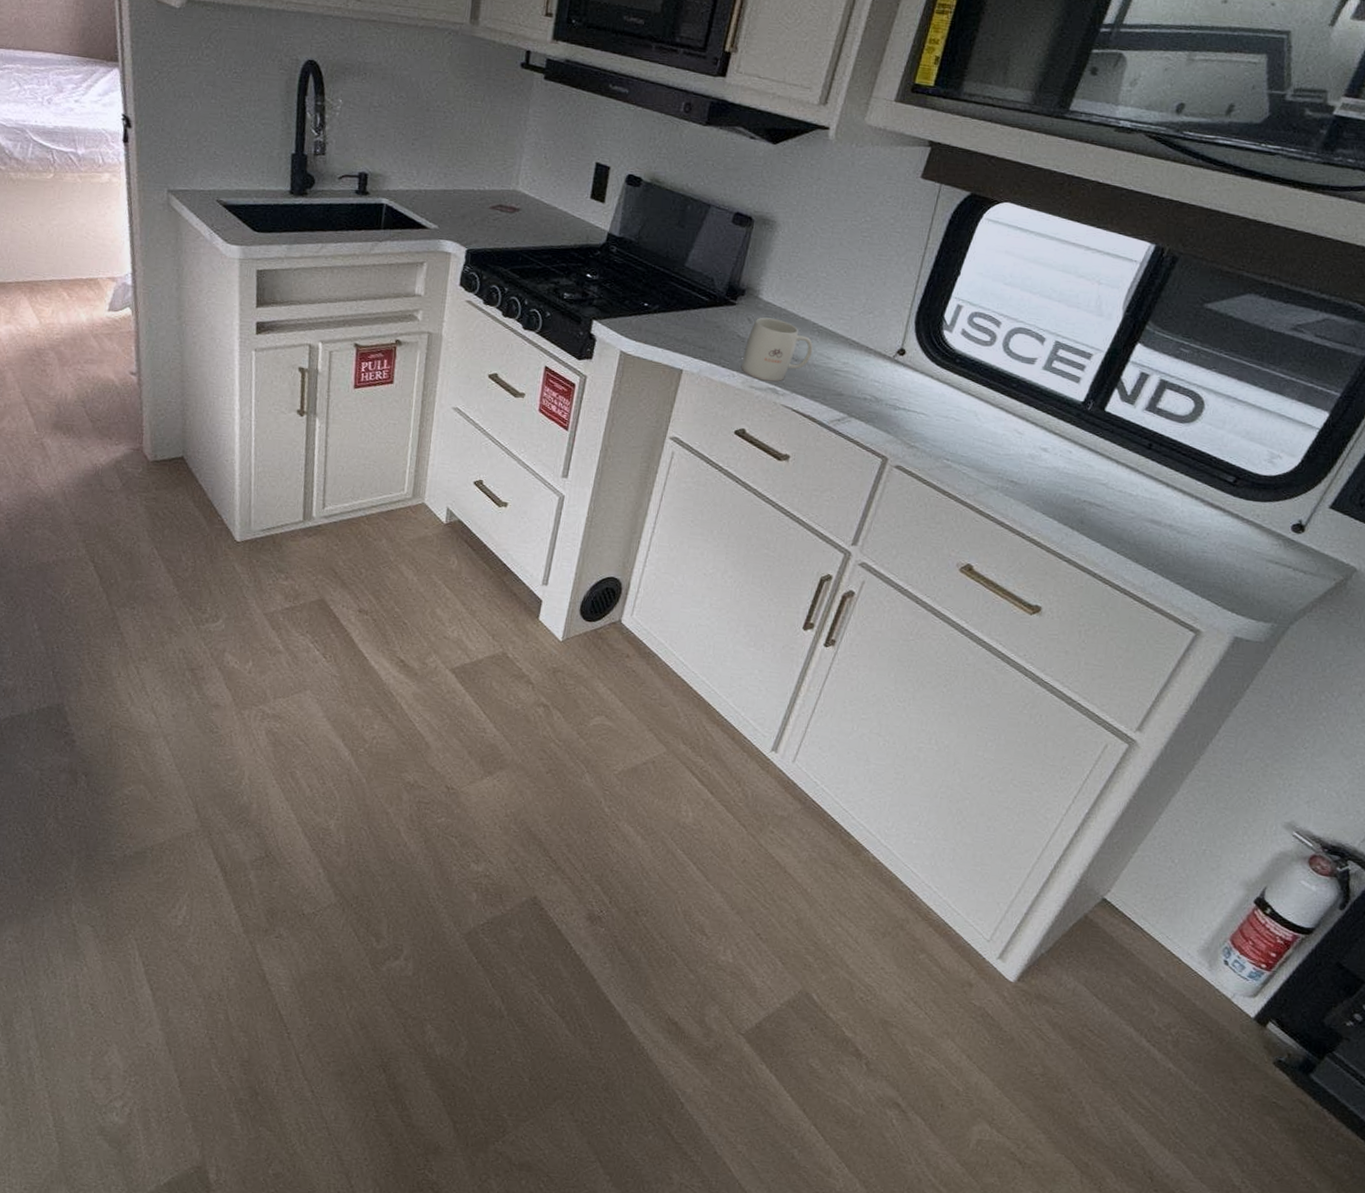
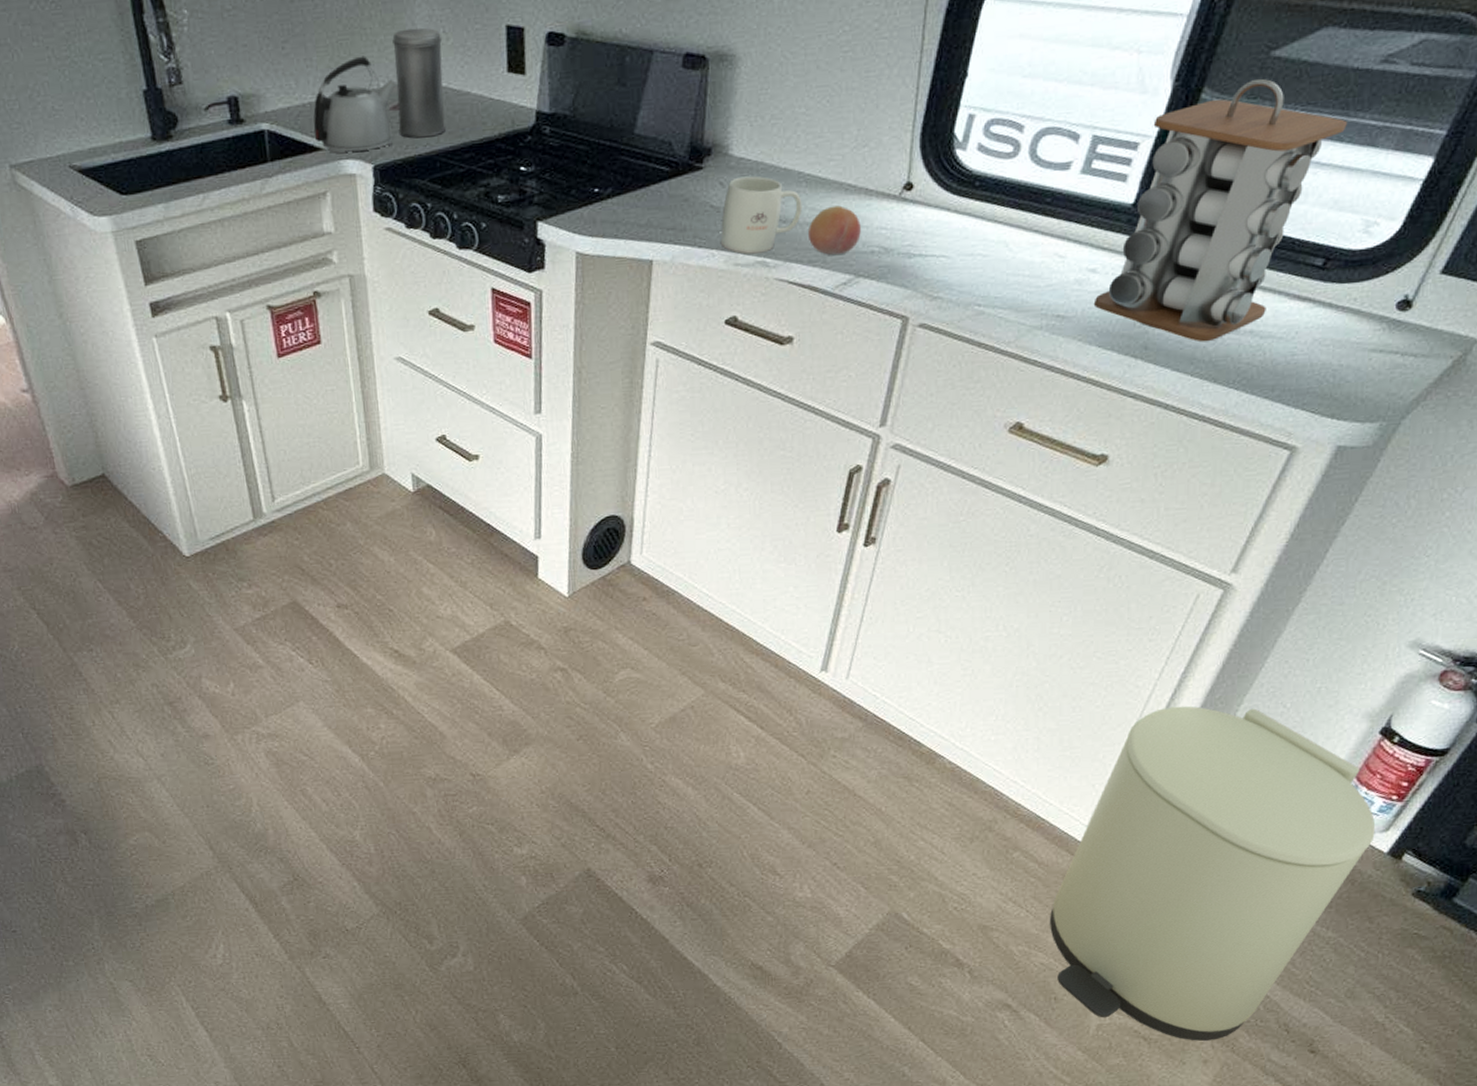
kettle: none [423,162,500,237] -> present [313,56,398,155]
canister: none [493,149,543,237] -> present [392,27,445,139]
fruit: none [813,355,859,396] -> present [807,205,861,255]
pedal bin: none [944,842,1245,1176] -> present [1050,706,1376,1041]
spice rack: none [1042,323,1261,527] -> present [1093,79,1347,342]

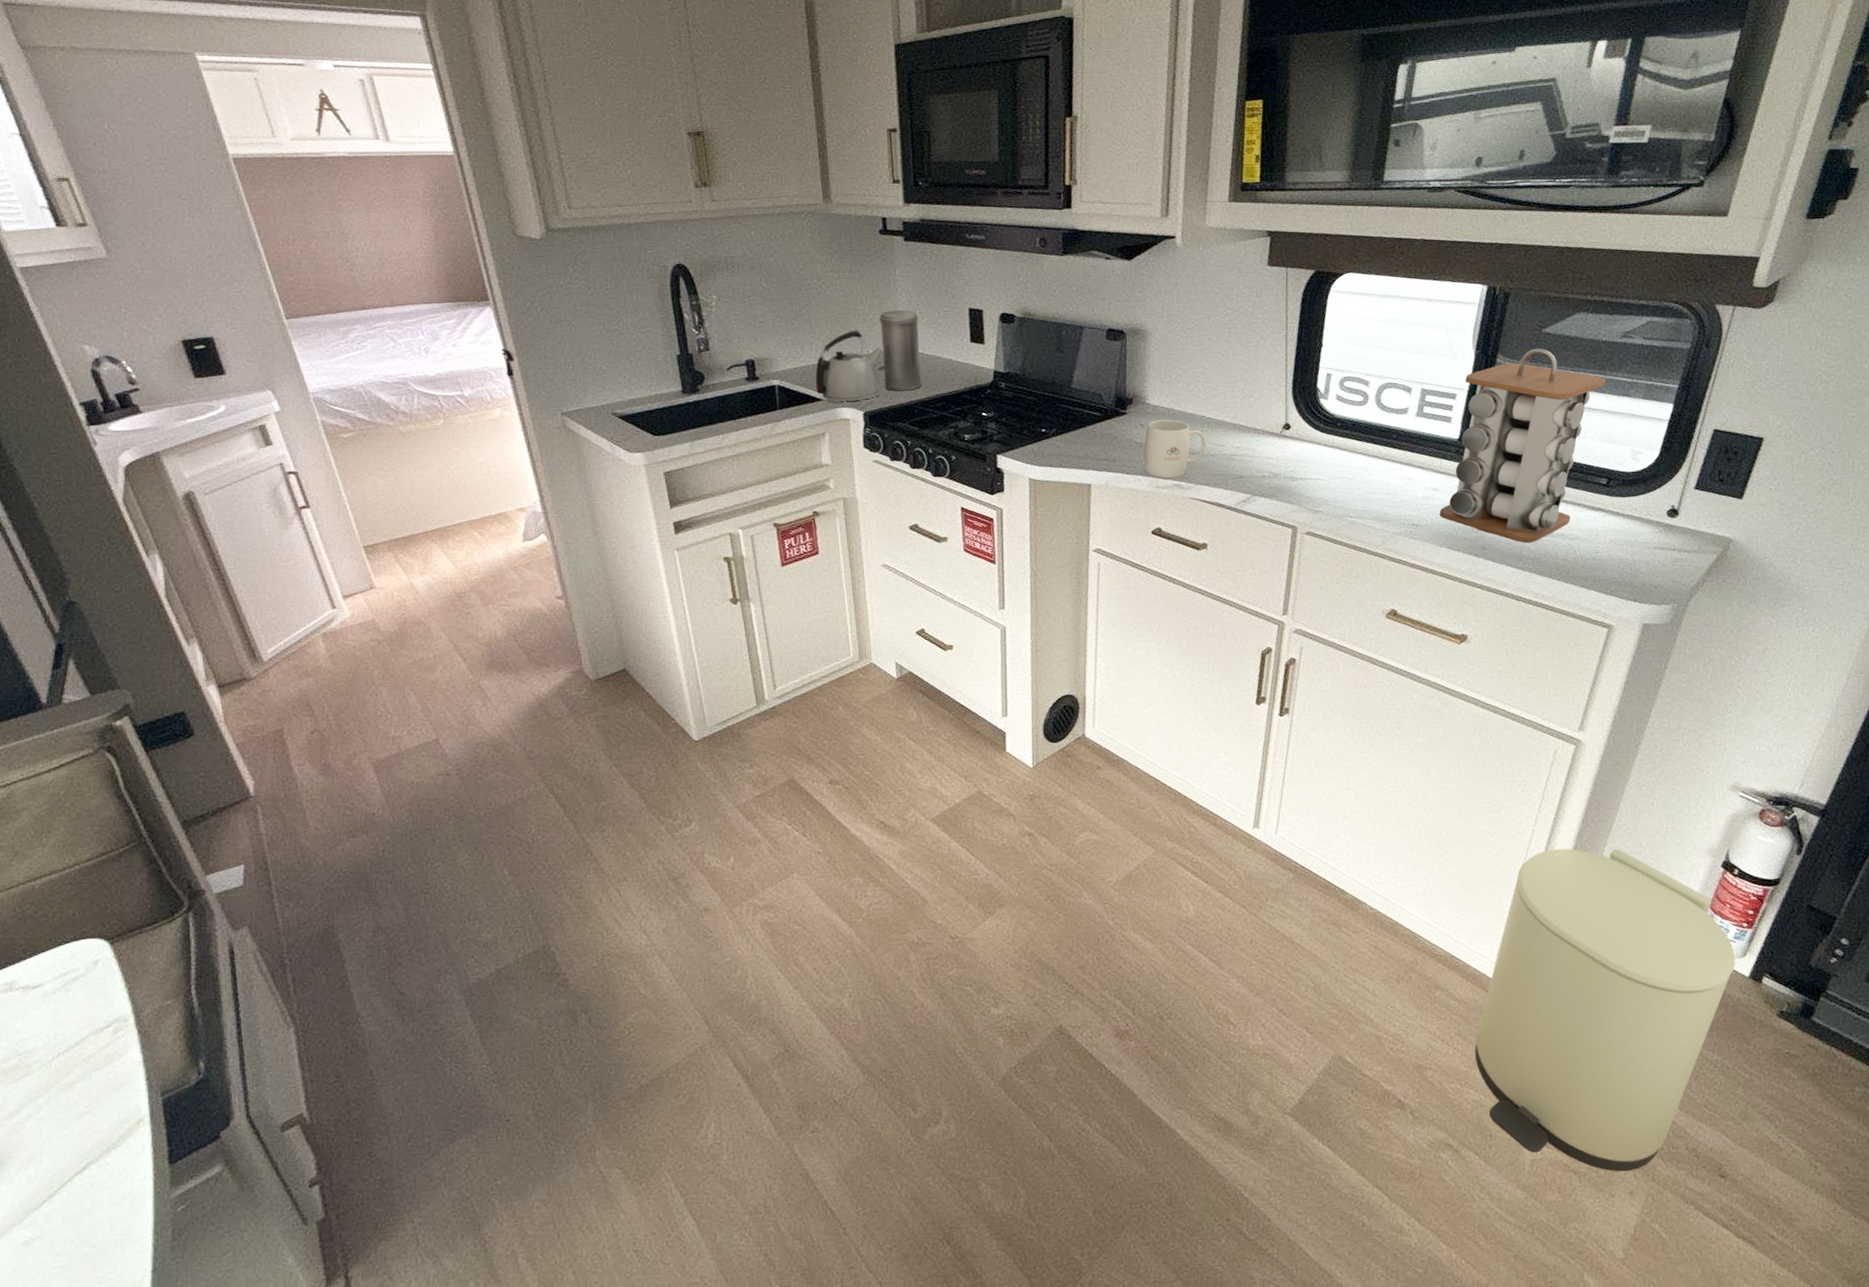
fruit: present [807,205,861,255] -> none [1212,441,1254,479]

